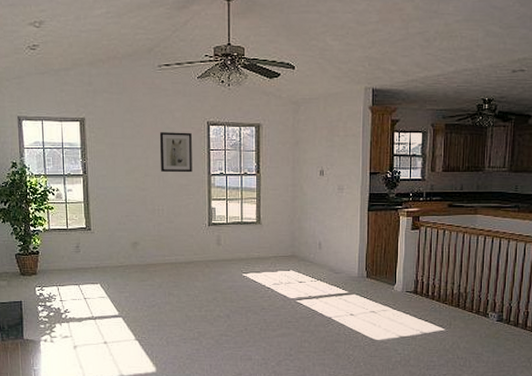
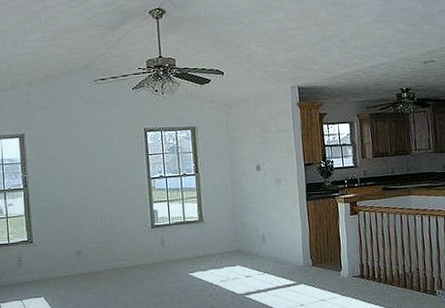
wall art: present [159,132,192,173] -> none [98,139,132,179]

